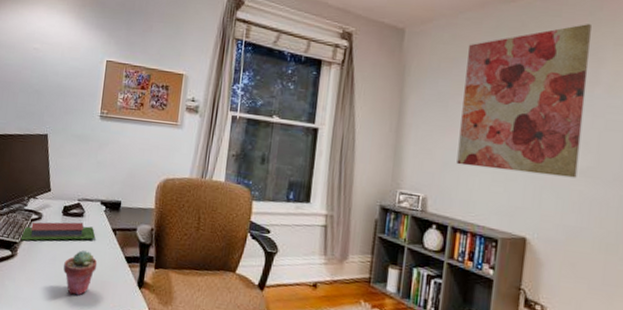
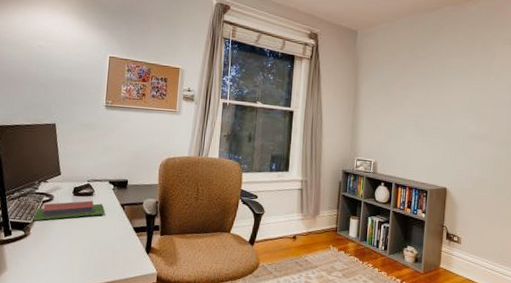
potted succulent: present [63,250,98,296] -> none [76,225,108,265]
wall art: present [456,24,591,178] -> none [397,28,486,142]

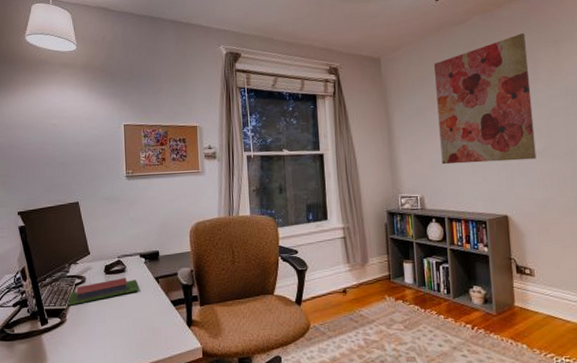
wall art: none [397,28,486,142] -> present [434,33,537,165]

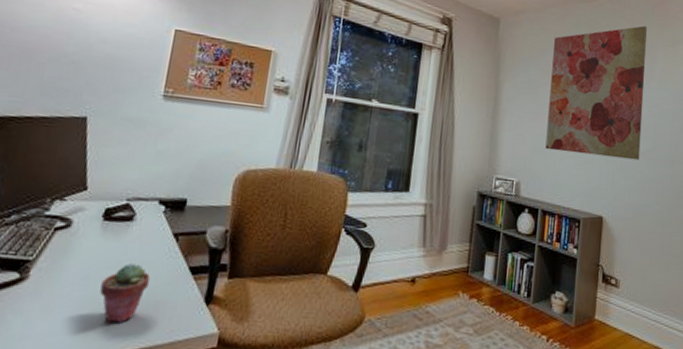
architectural model: present [67,278,140,306] -> none [36,228,150,257]
potted succulent: none [114,303,146,347] -> present [100,263,151,323]

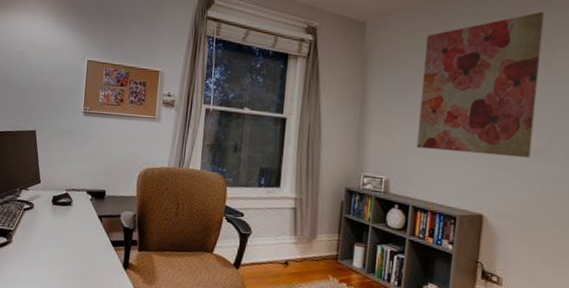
potted succulent: present [100,263,151,323] -> none [55,236,86,277]

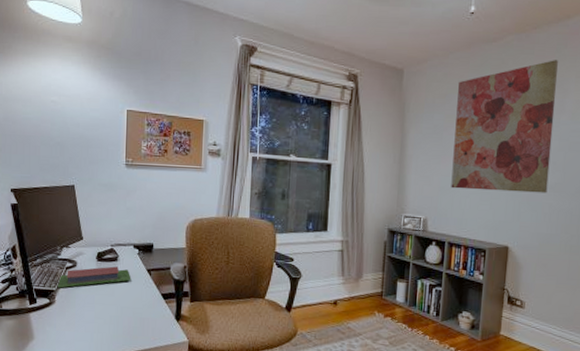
architectural model: none [14,210,83,229] -> present [57,266,131,288]

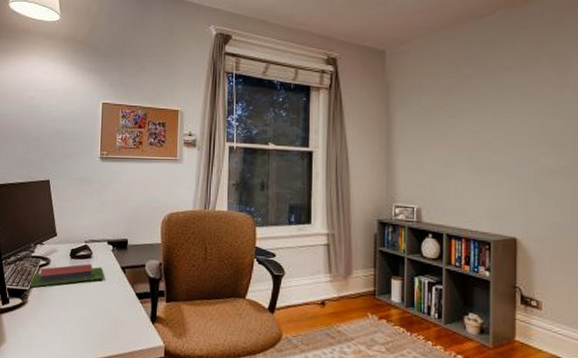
wall art: present [451,60,558,193] -> none [445,33,557,178]

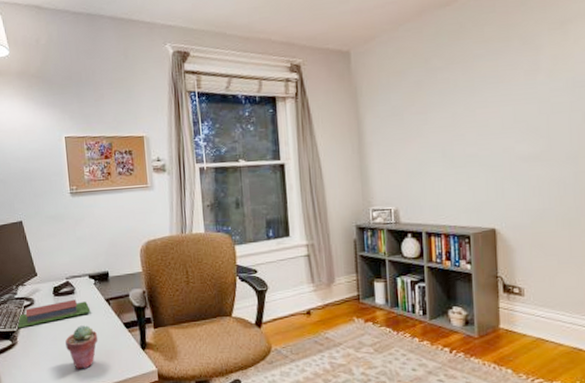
potted succulent: none [76,291,109,337] -> present [65,325,99,369]

